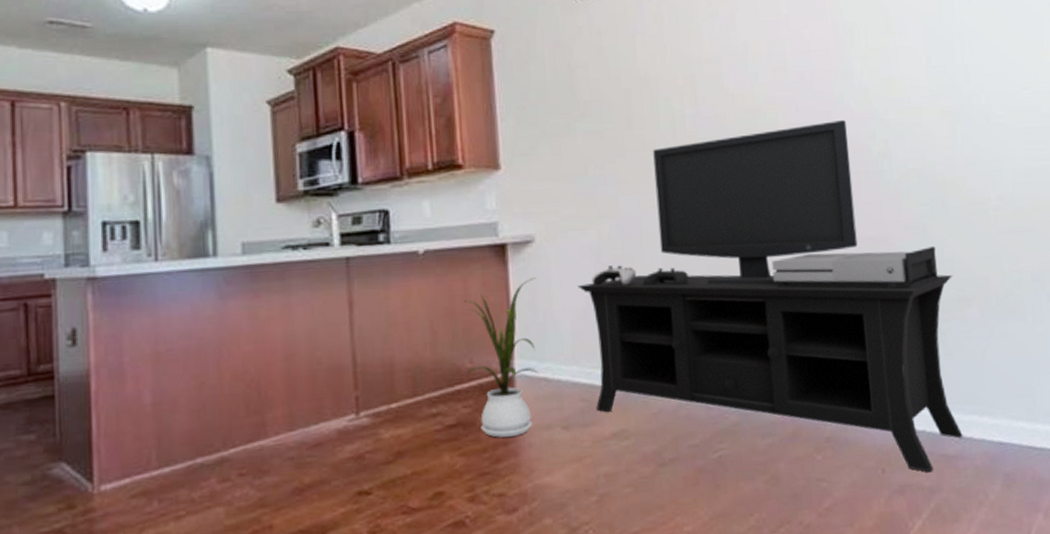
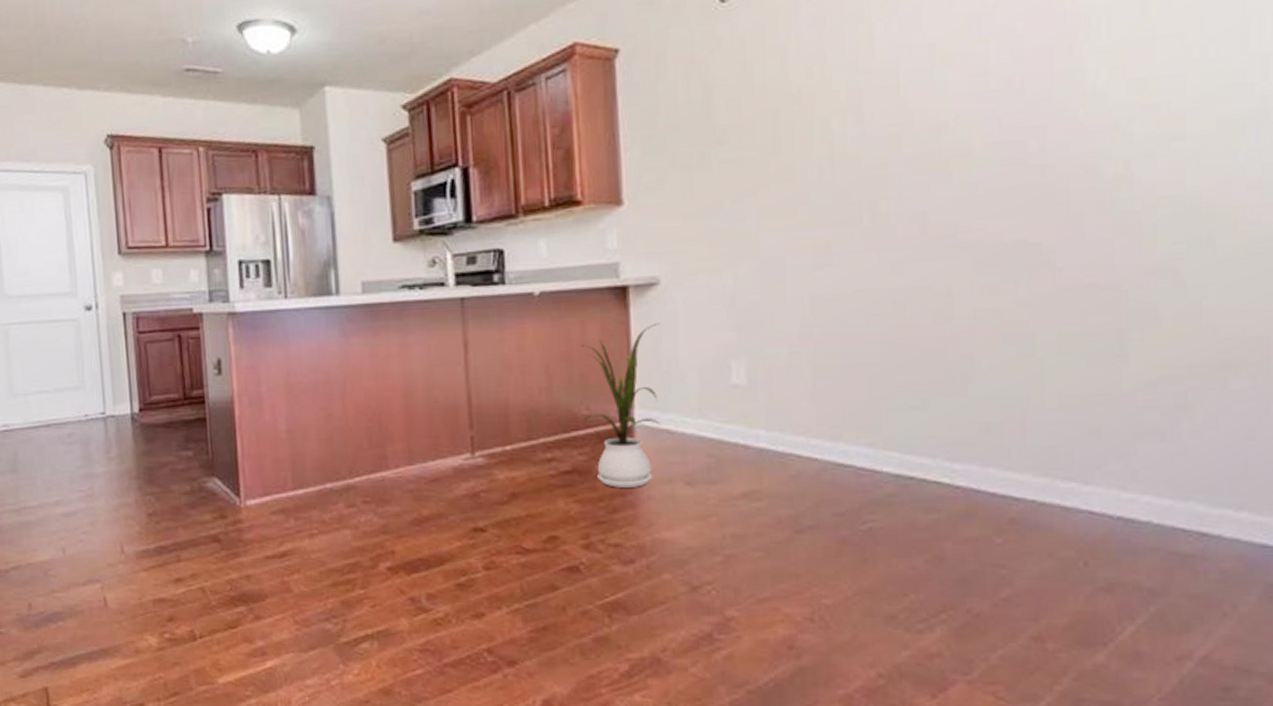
media console: present [577,119,963,473] -> none [707,135,1213,572]

